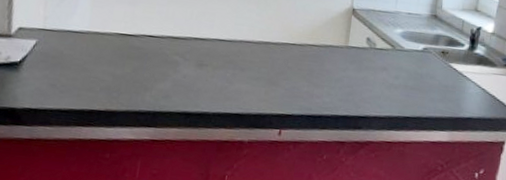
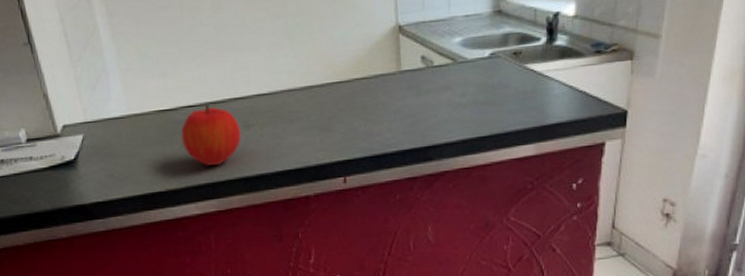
fruit: none [134,36,194,96] -> present [181,103,242,166]

